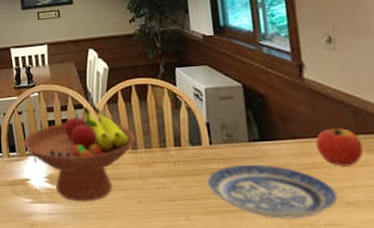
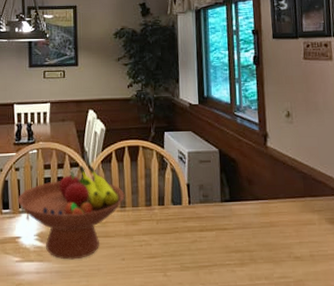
plate: present [207,164,338,219] -> none [184,222,288,273]
apple: present [316,126,364,166] -> none [274,189,309,225]

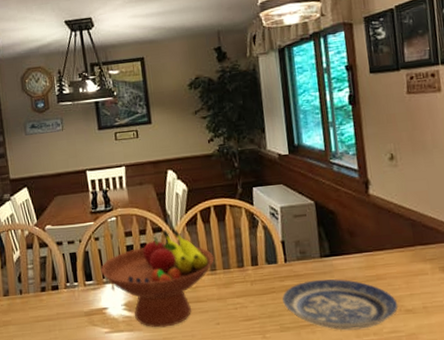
plate: none [184,222,288,273] -> present [282,279,399,331]

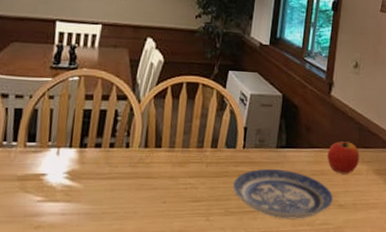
fruit bowl: present [100,229,215,328] -> none [48,99,176,201]
apple: none [379,238,420,276] -> present [327,139,360,174]

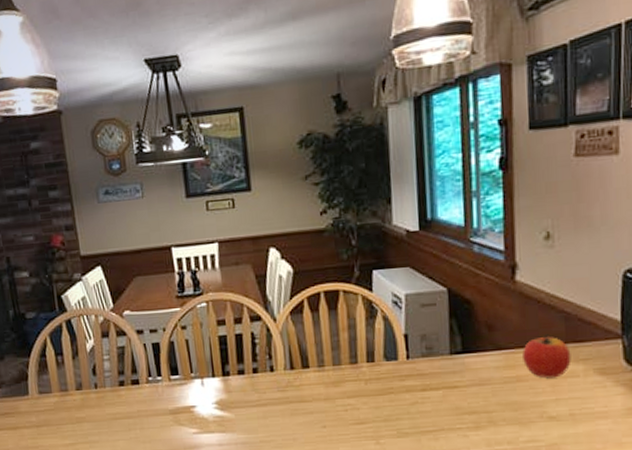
plate: present [233,168,334,219] -> none [402,379,540,438]

